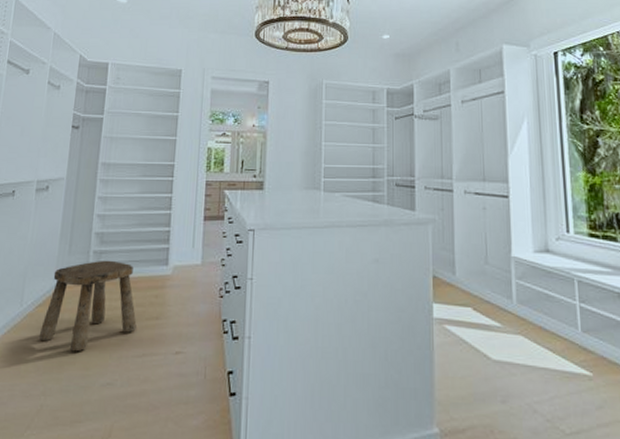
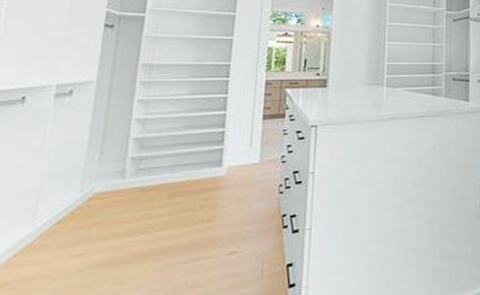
stool: present [38,260,137,352] -> none [57,166,184,268]

